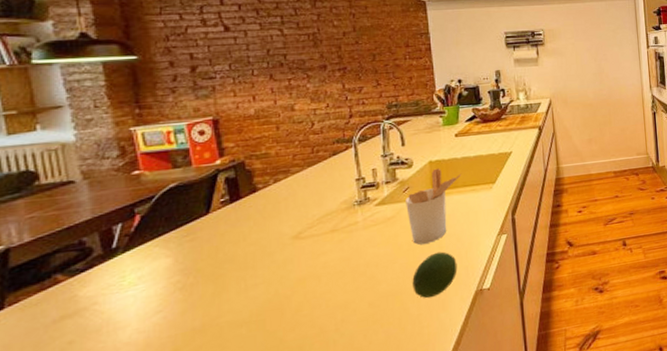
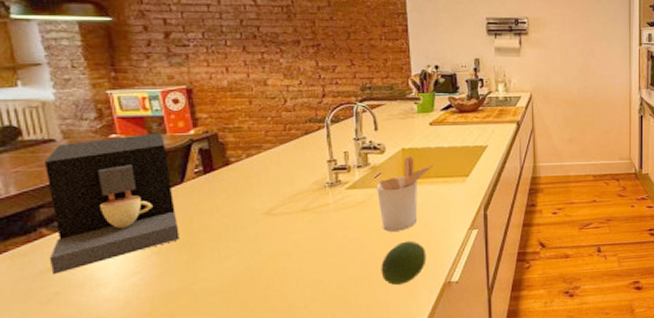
coffee maker: none [63,165,204,323] -> present [45,132,179,275]

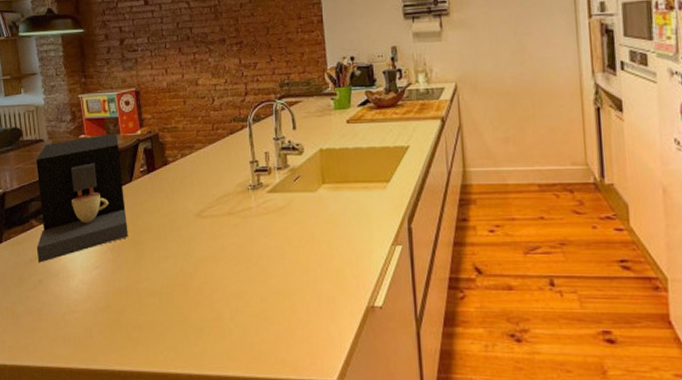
utensil holder: present [377,156,435,232] -> none [296,158,353,242]
fruit: present [381,241,427,286] -> none [301,254,348,305]

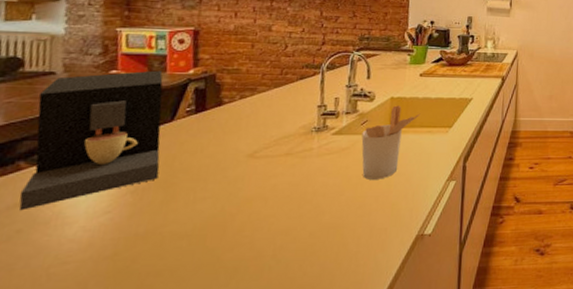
utensil holder: none [296,158,353,242] -> present [361,105,421,180]

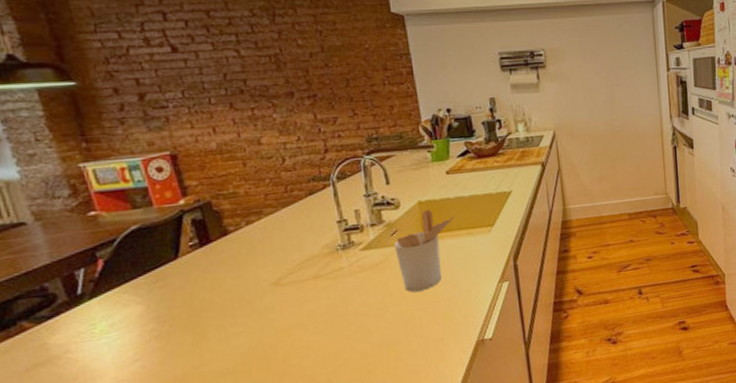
coffee maker: present [19,70,163,211] -> none [17,205,180,371]

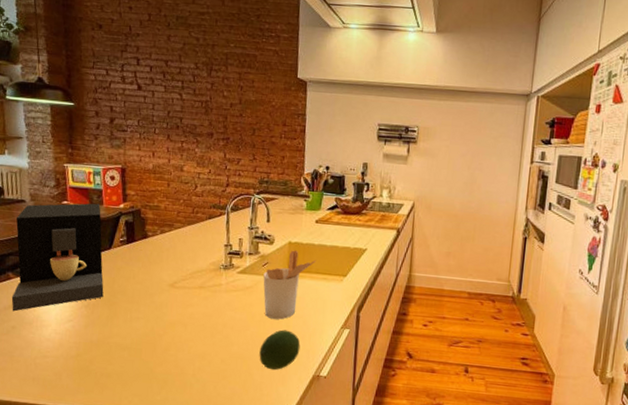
coffee maker: none [17,205,180,371] -> present [11,203,104,312]
fruit: none [406,299,456,349] -> present [259,329,301,371]

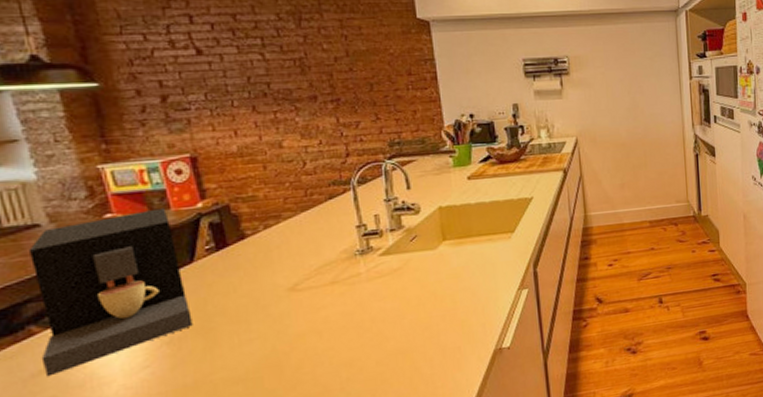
fruit: present [259,329,301,371] -> none [423,307,474,357]
utensil holder: present [263,250,317,320] -> none [413,215,476,299]

